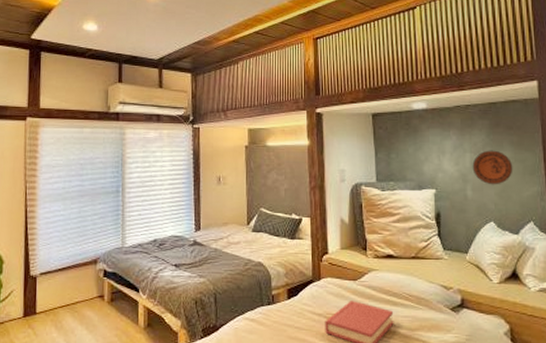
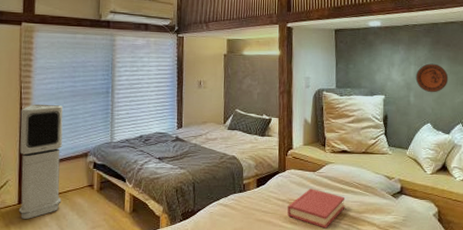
air purifier: none [24,205,71,334] -> present [18,103,63,219]

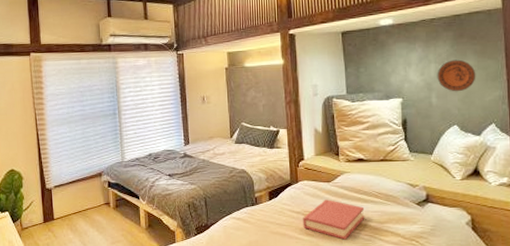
air purifier: present [18,103,63,219] -> none [37,128,82,236]

